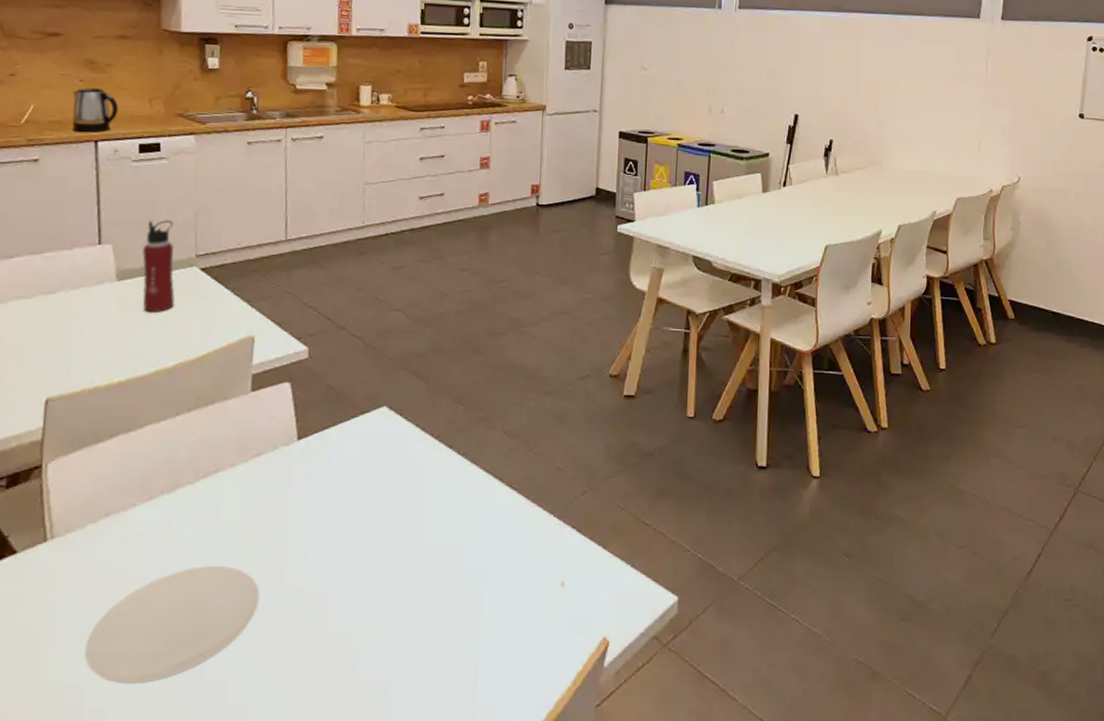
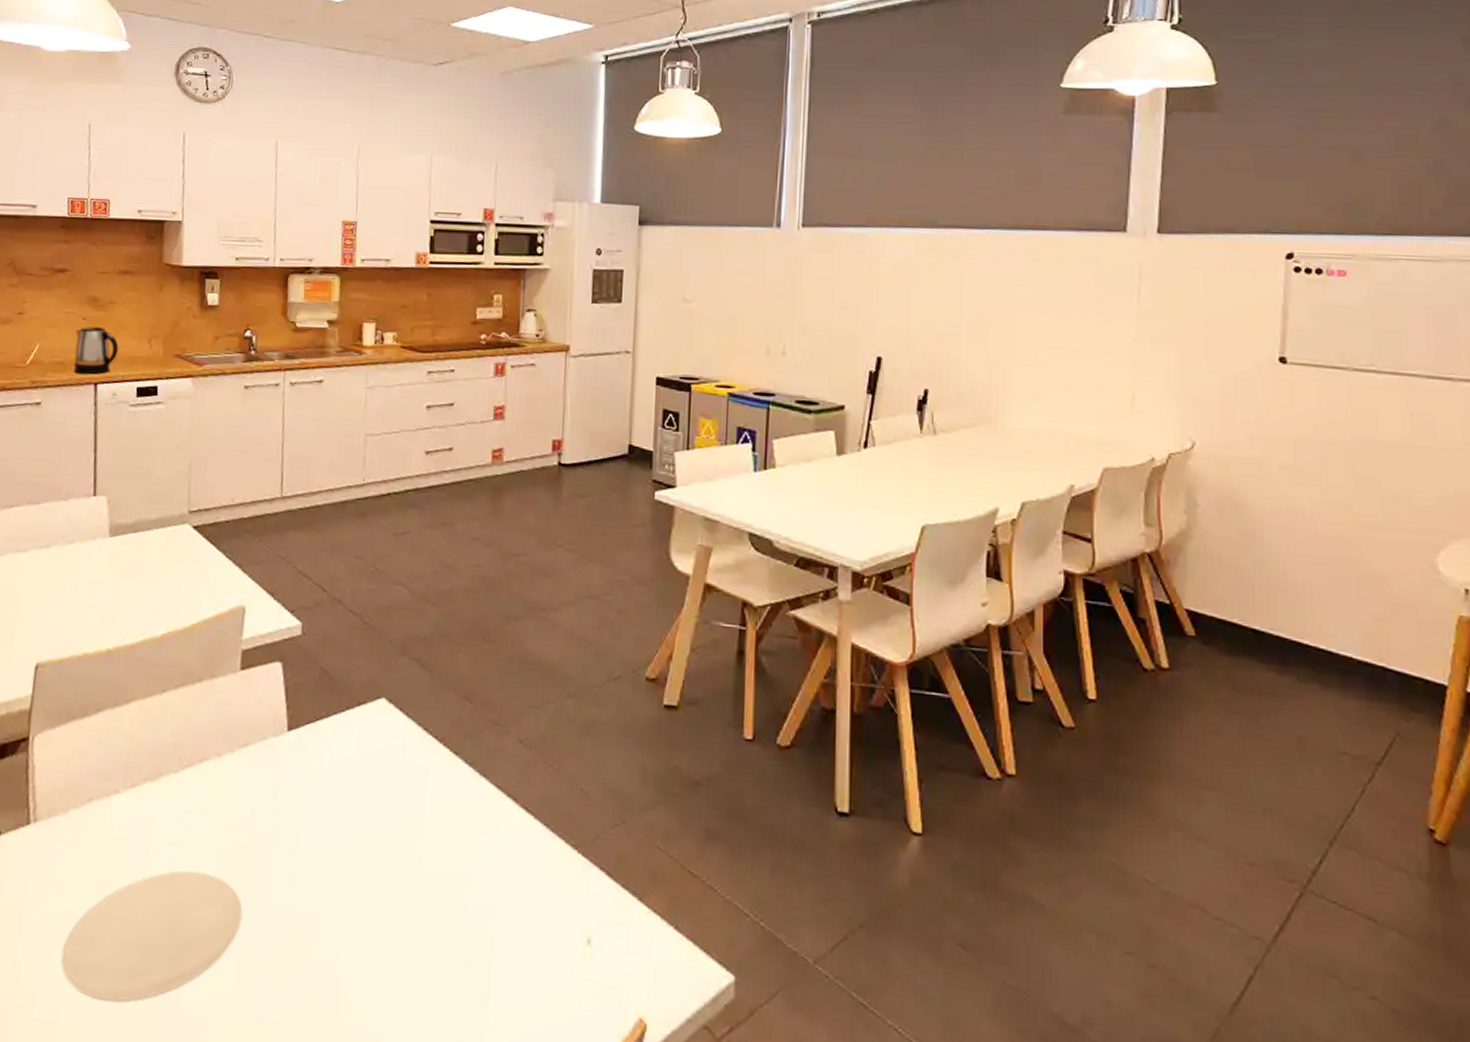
water bottle: present [142,220,175,313] -> none [134,471,168,575]

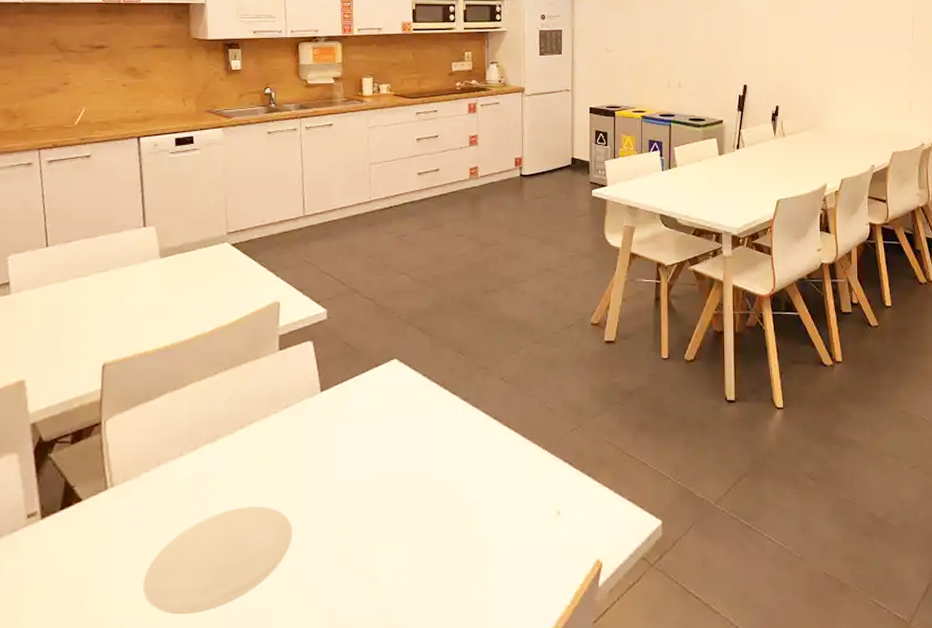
kettle: present [73,326,119,375] -> none [117,91,157,131]

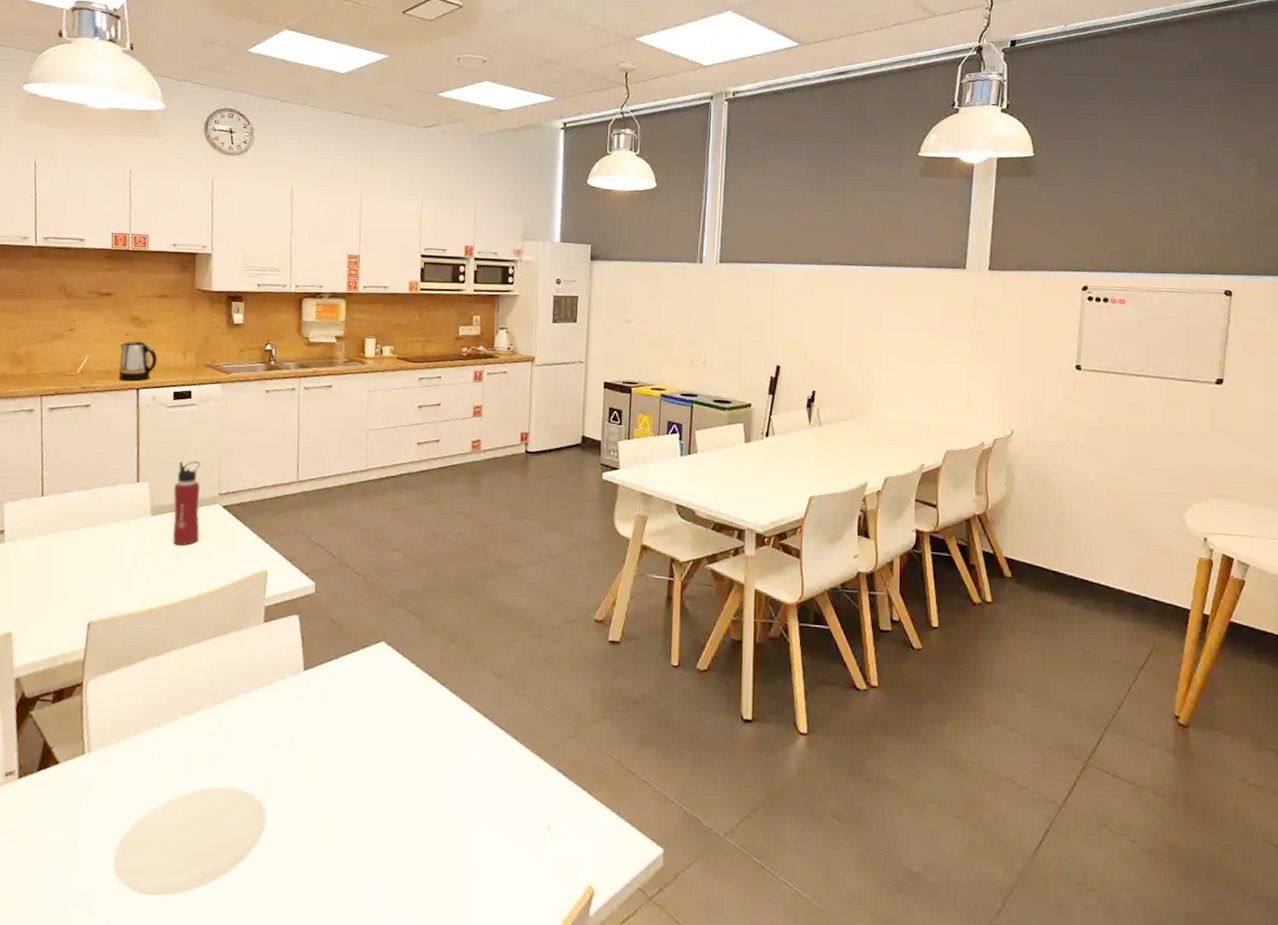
kettle: none [117,91,157,131] -> present [118,340,158,382]
water bottle: none [181,203,211,285] -> present [172,461,201,546]

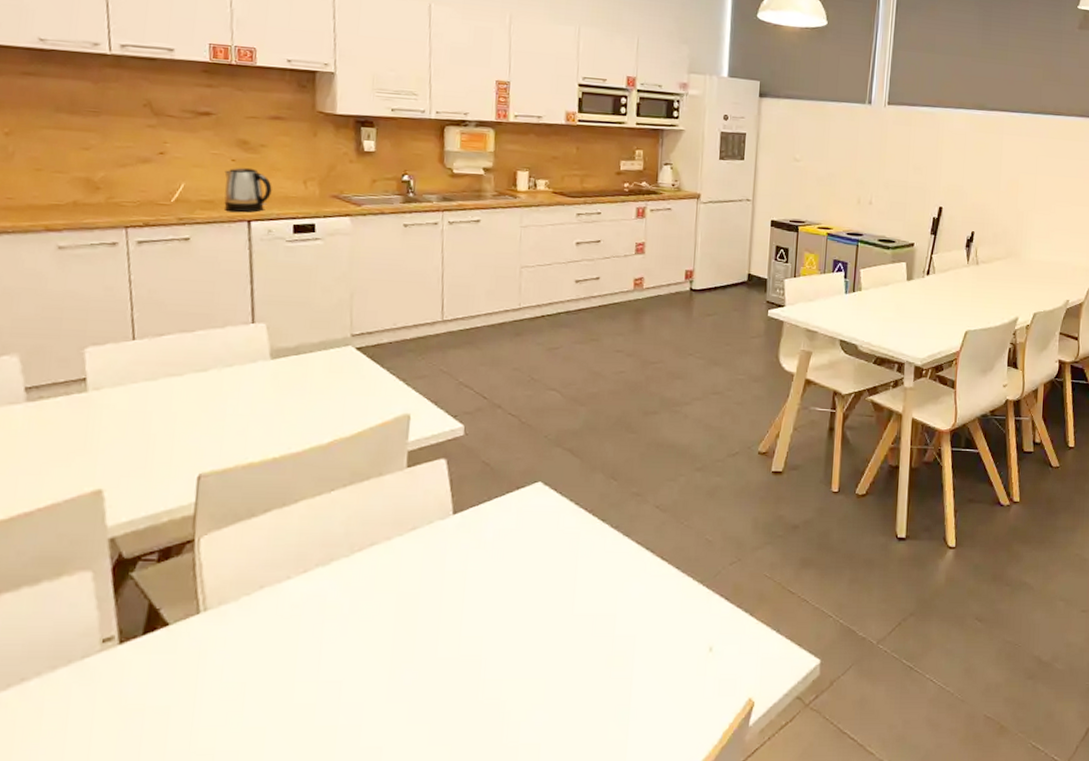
plate: present [112,787,267,896] -> none [238,636,415,750]
water bottle: present [172,461,201,546] -> none [297,300,330,391]

